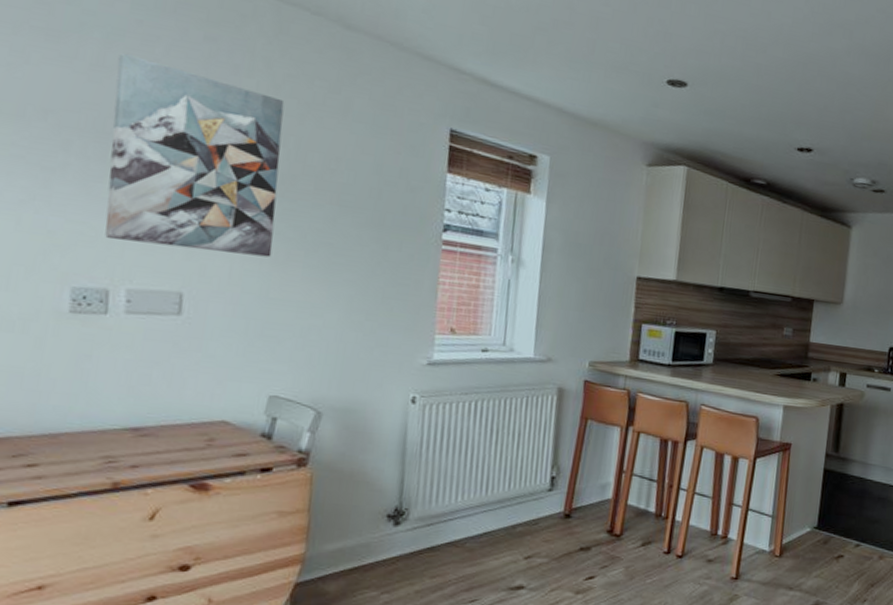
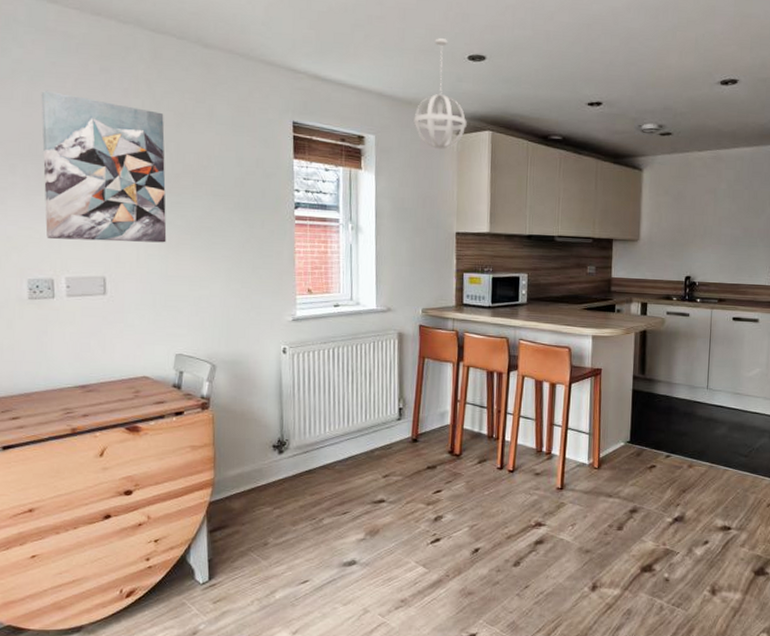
pendant light: none [597,55,660,181] -> present [413,38,467,149]

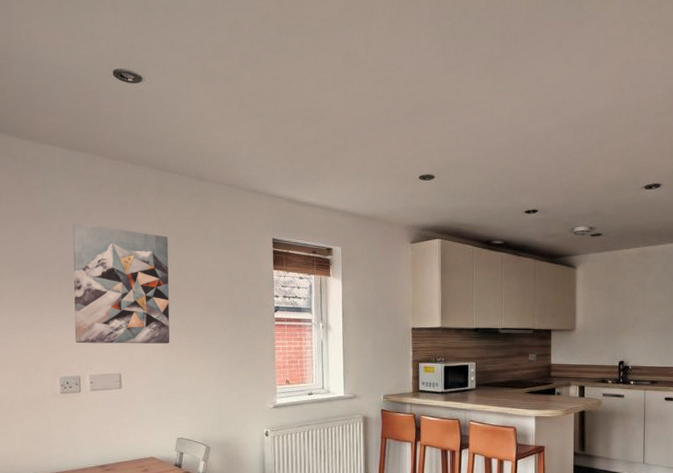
pendant light: present [413,38,467,149] -> none [374,162,419,257]

